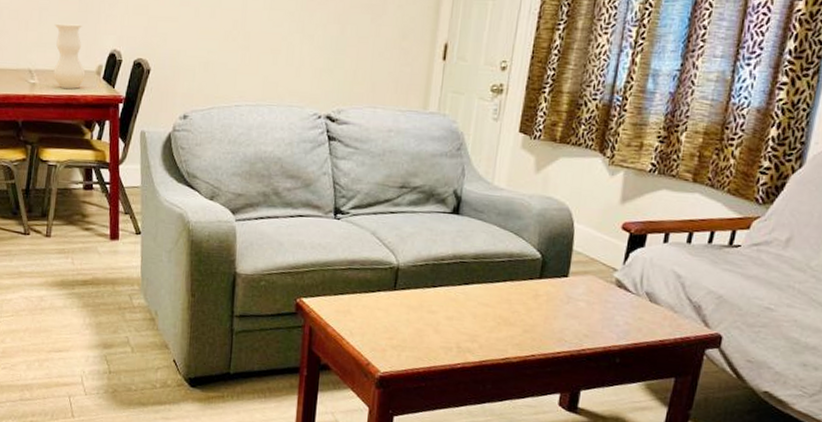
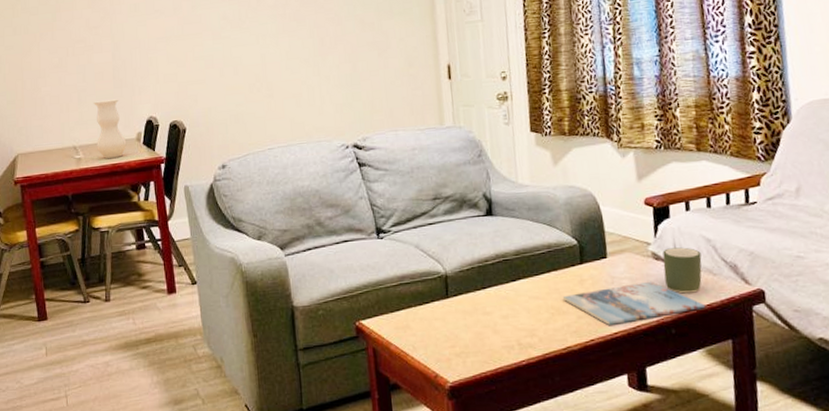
magazine: none [512,307,658,345] -> present [562,281,706,325]
mug: none [622,277,667,327] -> present [662,247,702,294]

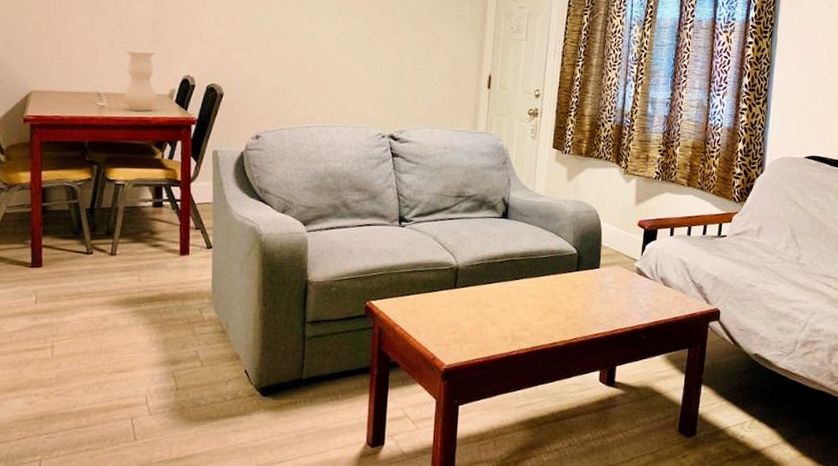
magazine: present [562,281,706,325] -> none [556,292,673,327]
mug: present [662,247,702,294] -> none [644,266,676,306]

